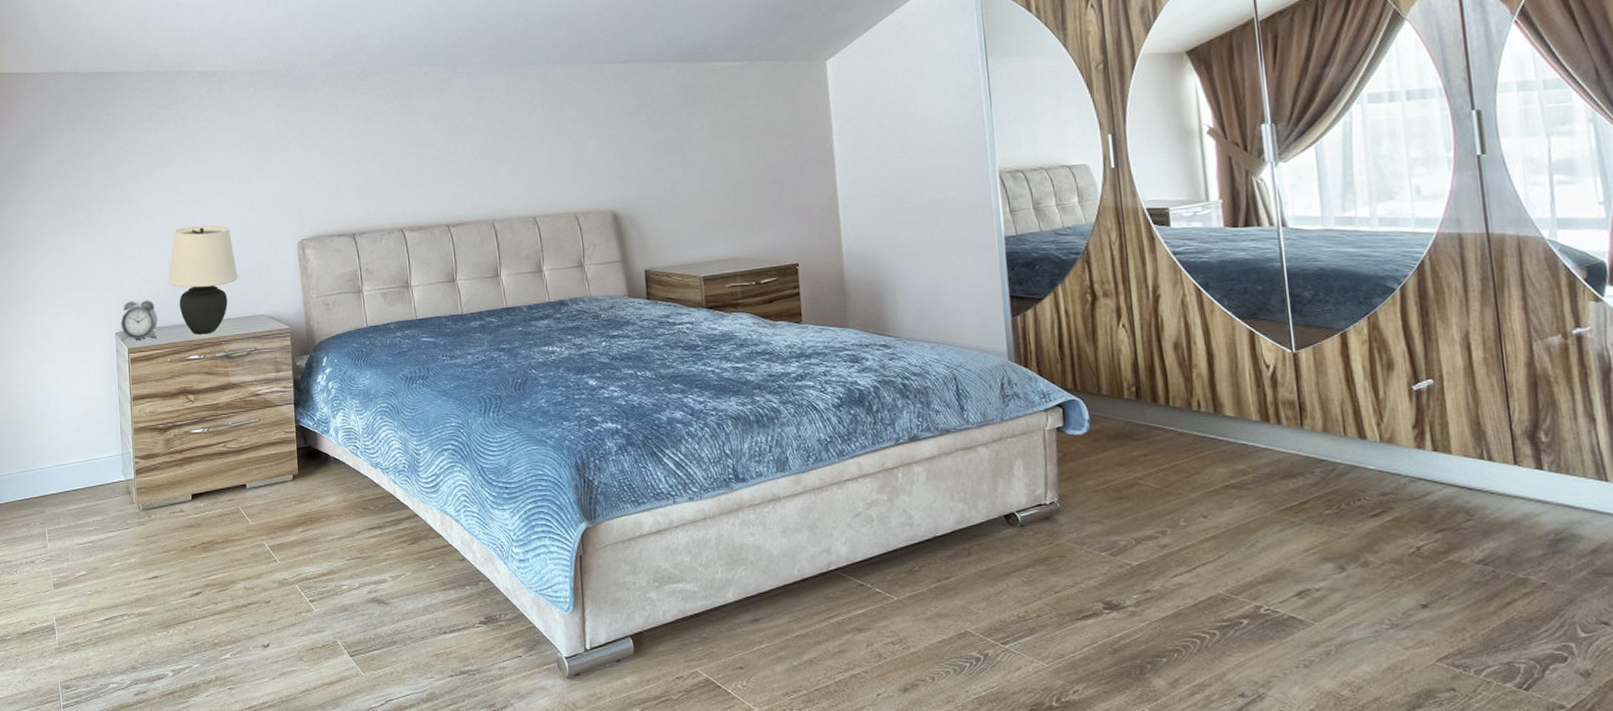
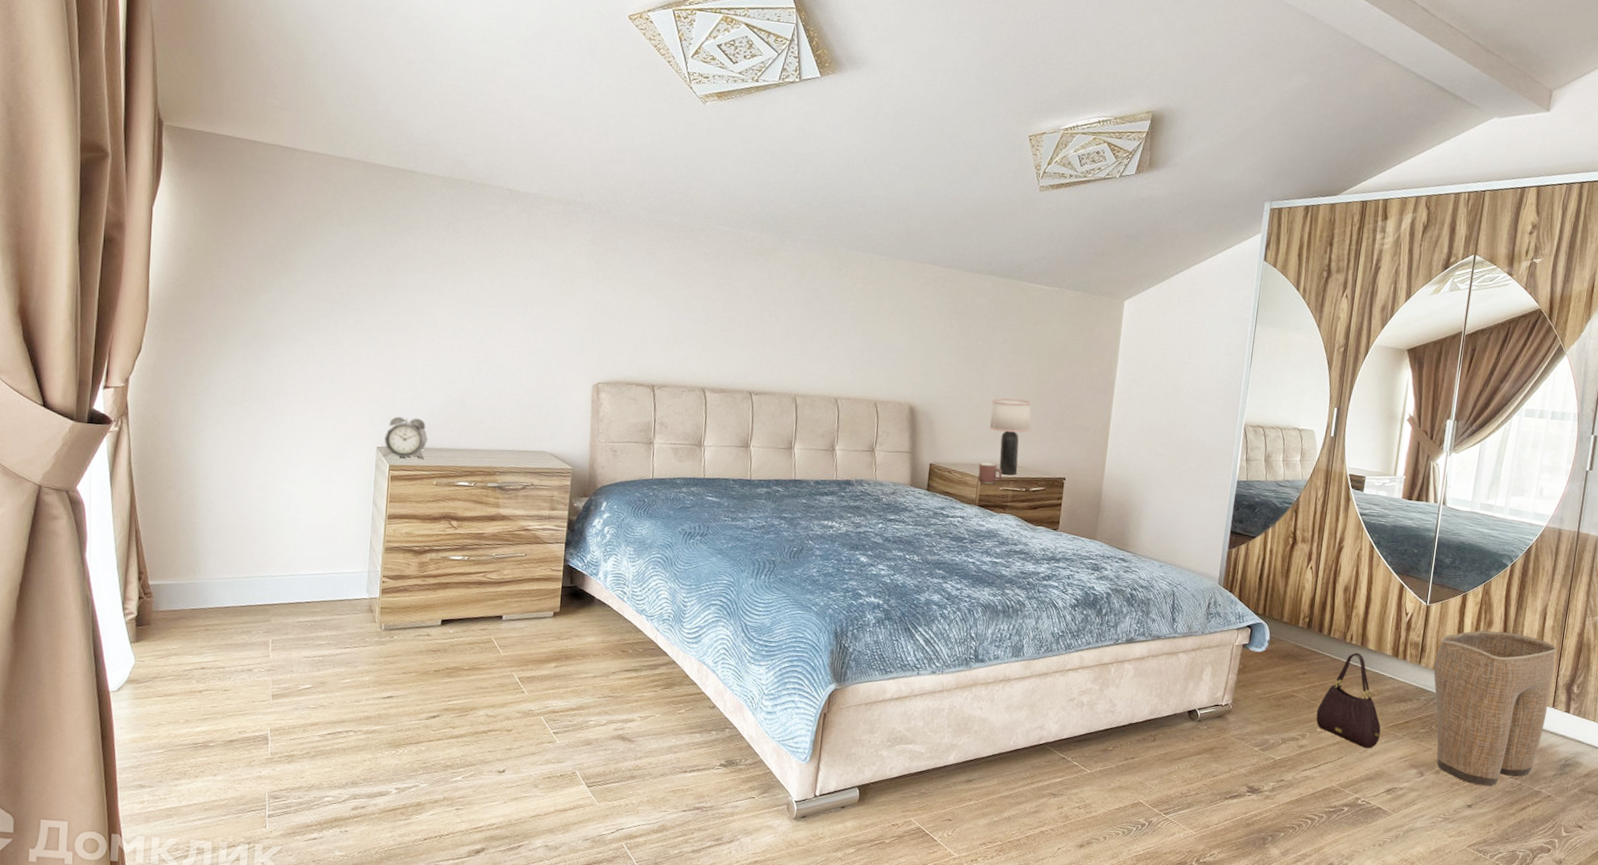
table lamp: present [167,225,239,335] -> none [444,349,524,463]
mug: none [698,259,726,283] -> present [978,462,1002,484]
table lamp: none [699,186,750,271] -> present [989,398,1032,476]
handbag: none [1173,421,1270,541] -> present [1316,652,1381,748]
laundry basket: none [1323,372,1509,577] -> present [1433,630,1557,786]

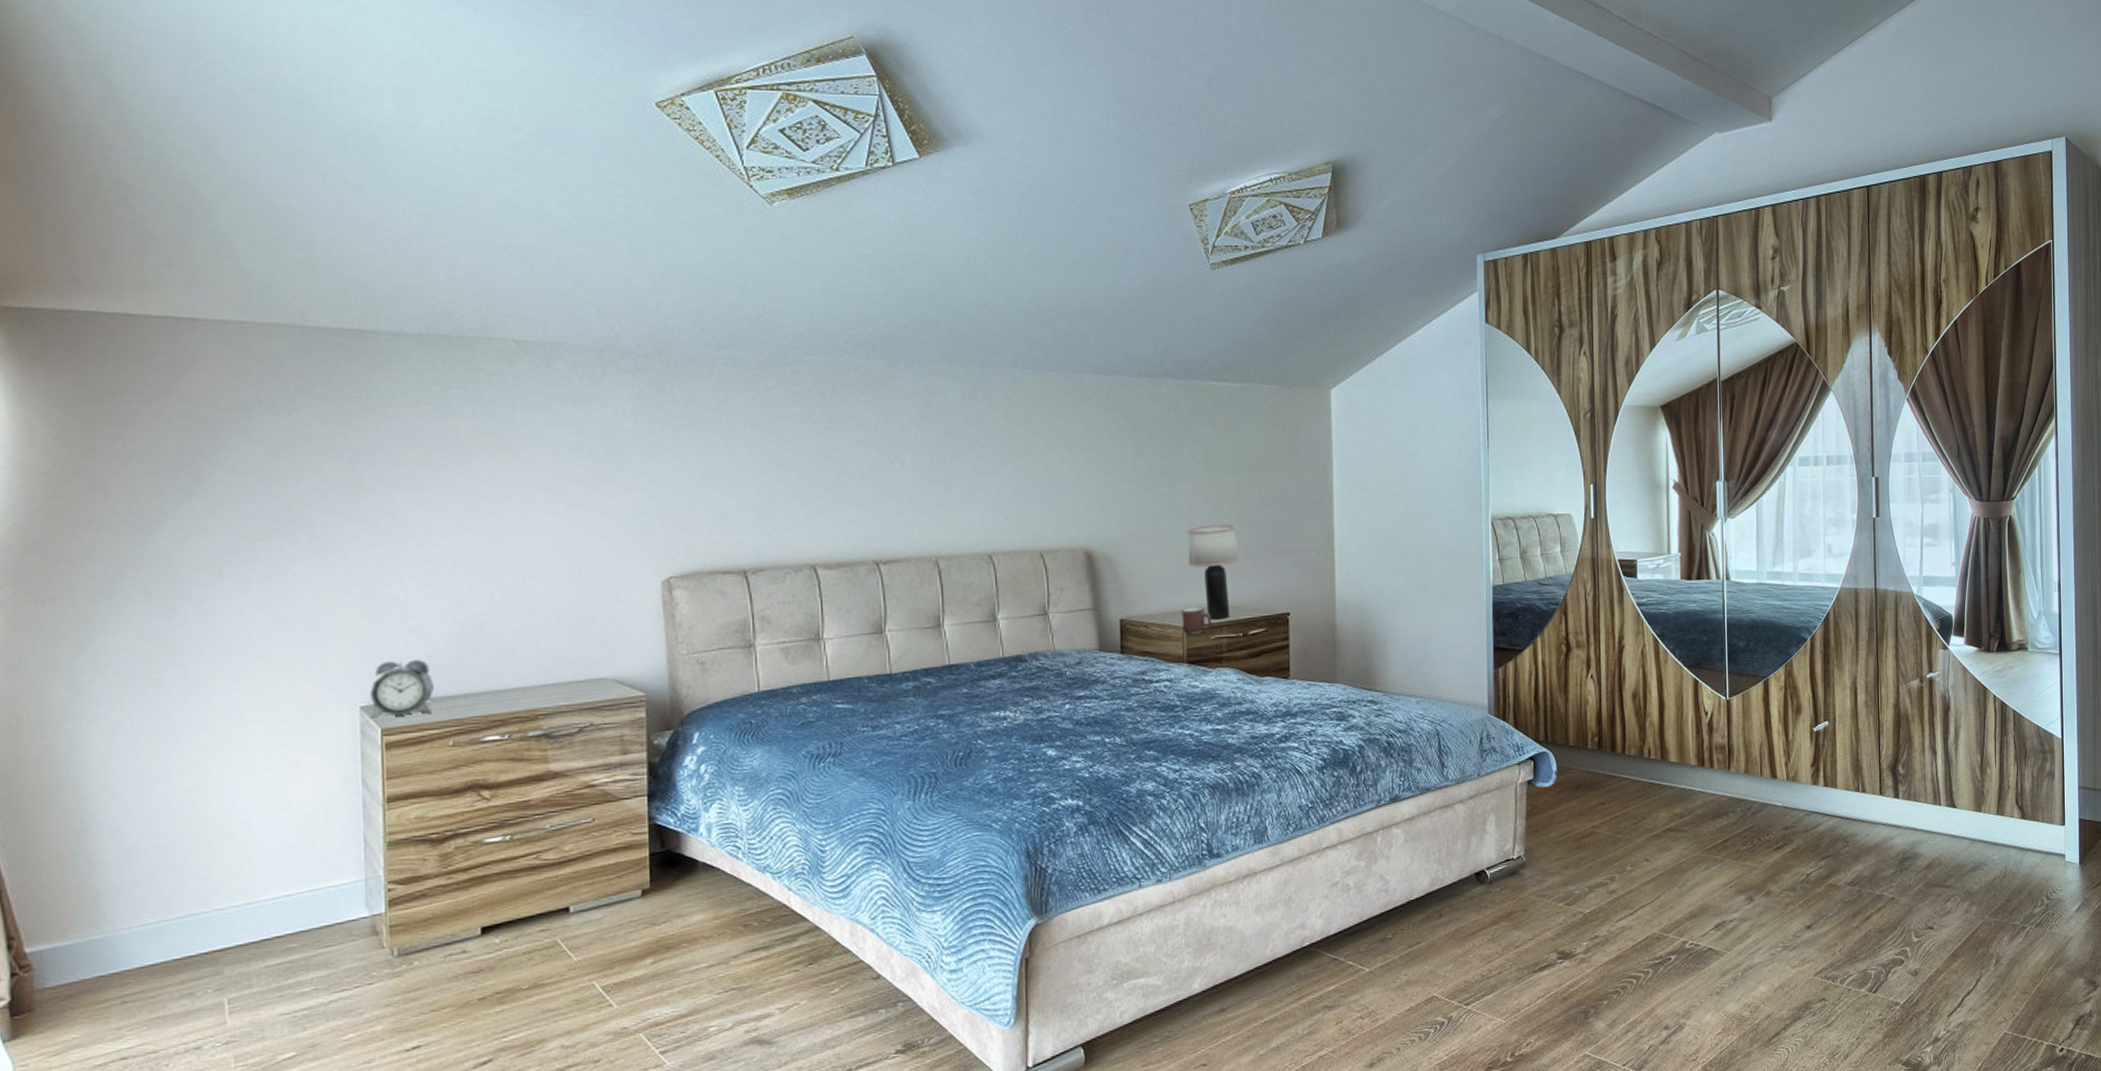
handbag: present [1316,652,1381,748] -> none [1623,768,1698,880]
laundry basket: present [1433,630,1557,786] -> none [1746,715,1875,901]

